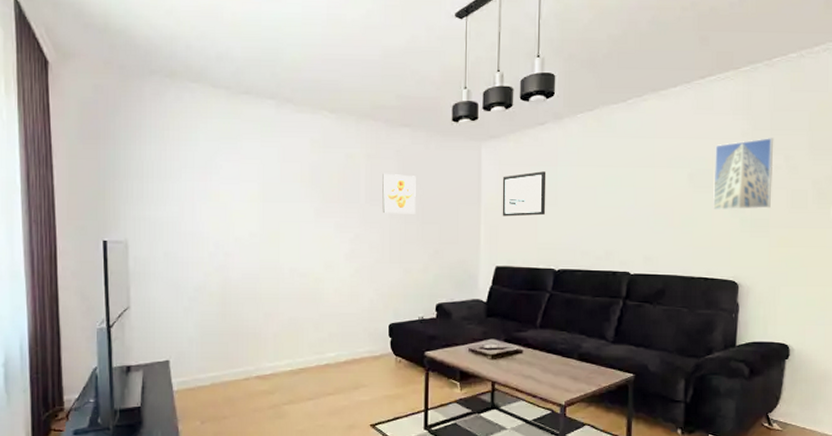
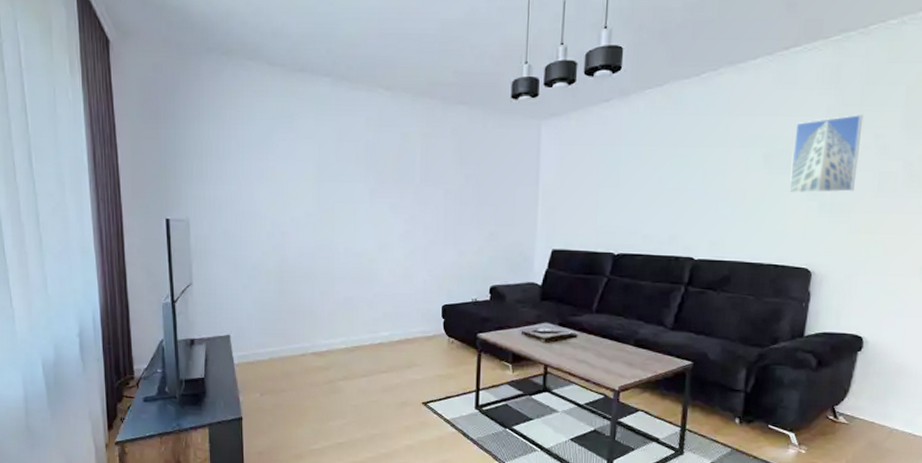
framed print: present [382,173,416,214] -> none [437,152,472,195]
wall art: present [502,171,546,217] -> none [560,151,609,199]

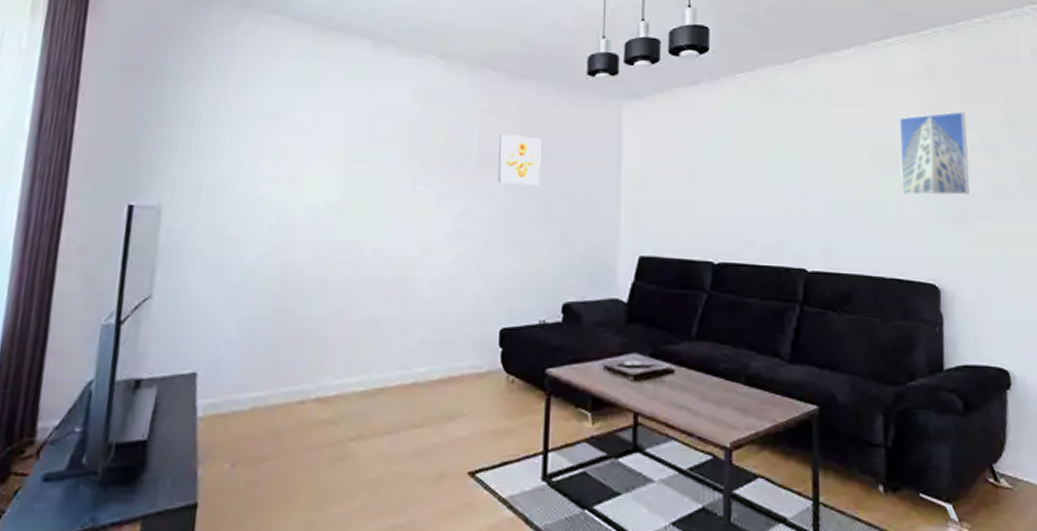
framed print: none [437,152,472,195] -> present [497,133,542,186]

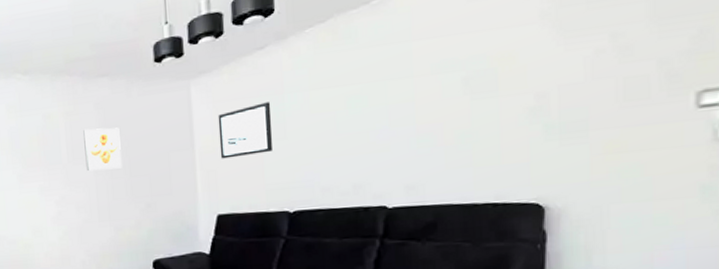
wall art: none [647,139,701,194] -> present [217,102,273,159]
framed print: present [898,111,970,196] -> none [499,13,593,119]

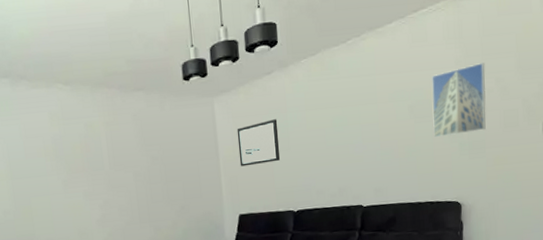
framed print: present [83,127,122,171] -> none [123,137,159,177]
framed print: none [499,13,593,119] -> present [431,63,486,138]

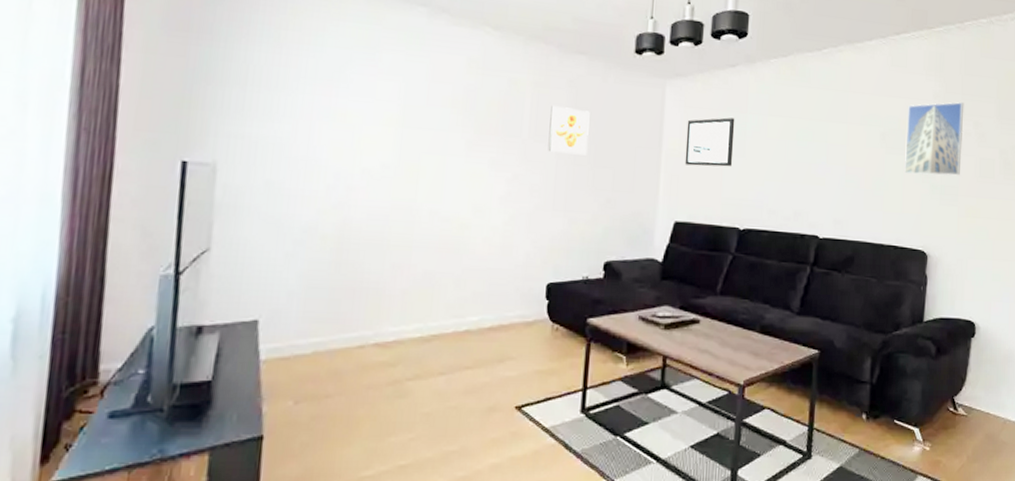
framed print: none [123,137,159,177] -> present [548,105,590,155]

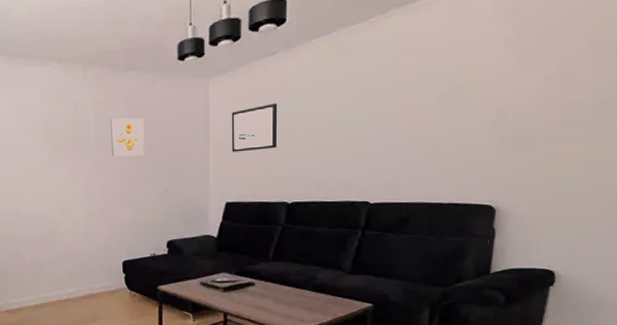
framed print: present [904,102,964,176] -> none [468,44,546,131]

